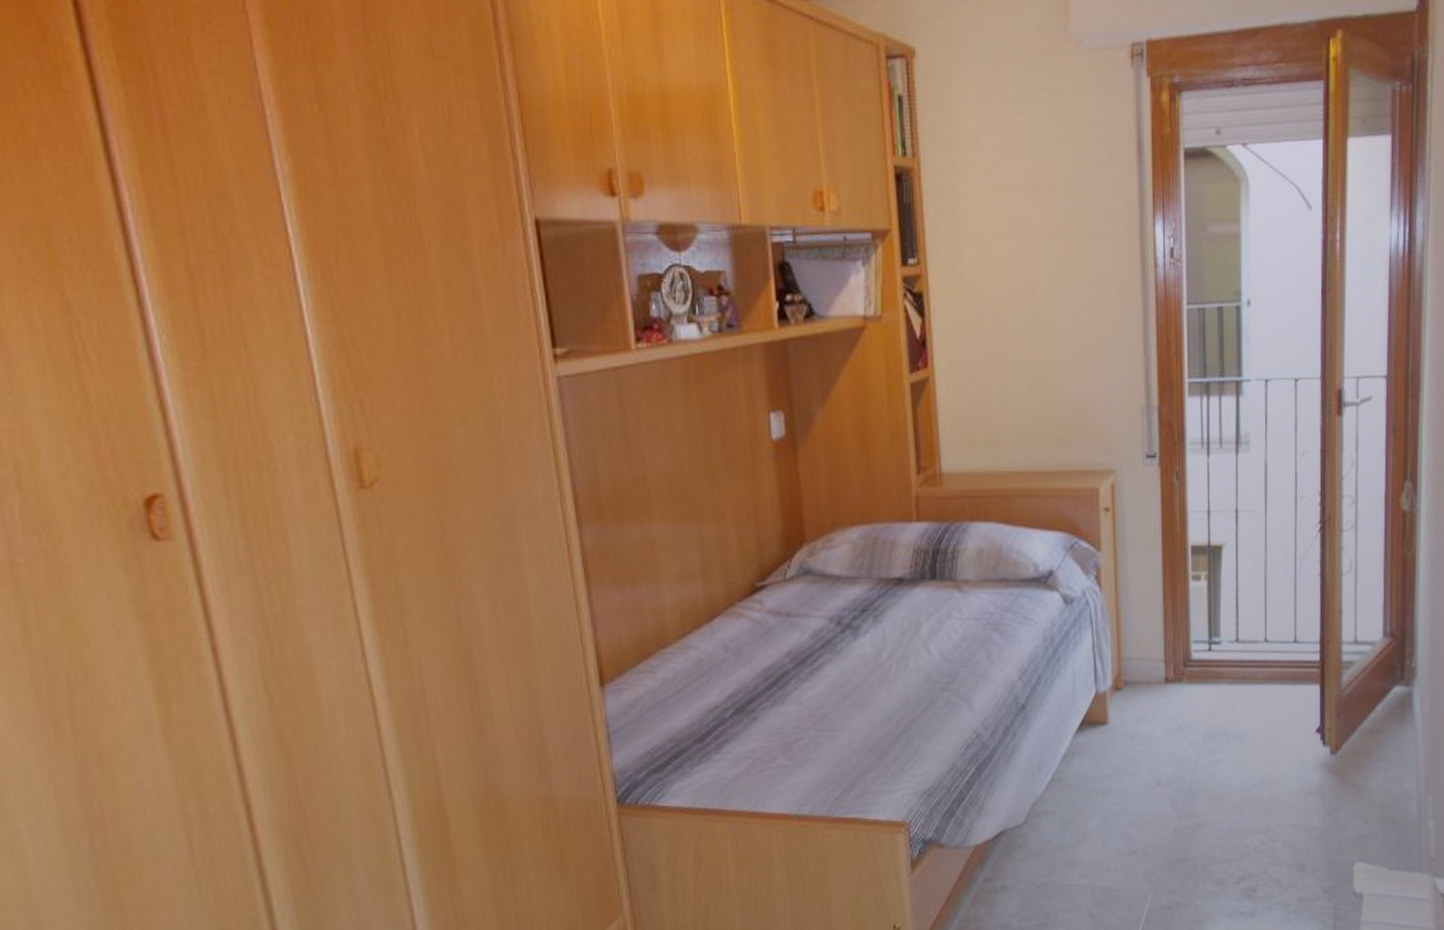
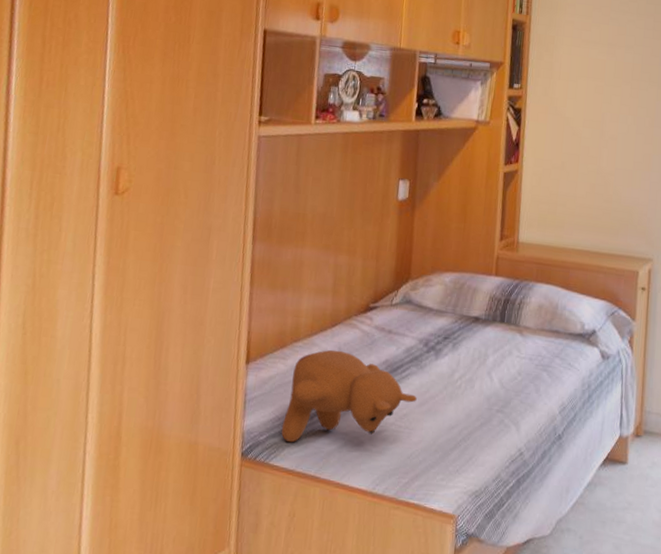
teddy bear: none [664,649,837,775] -> present [281,349,417,443]

